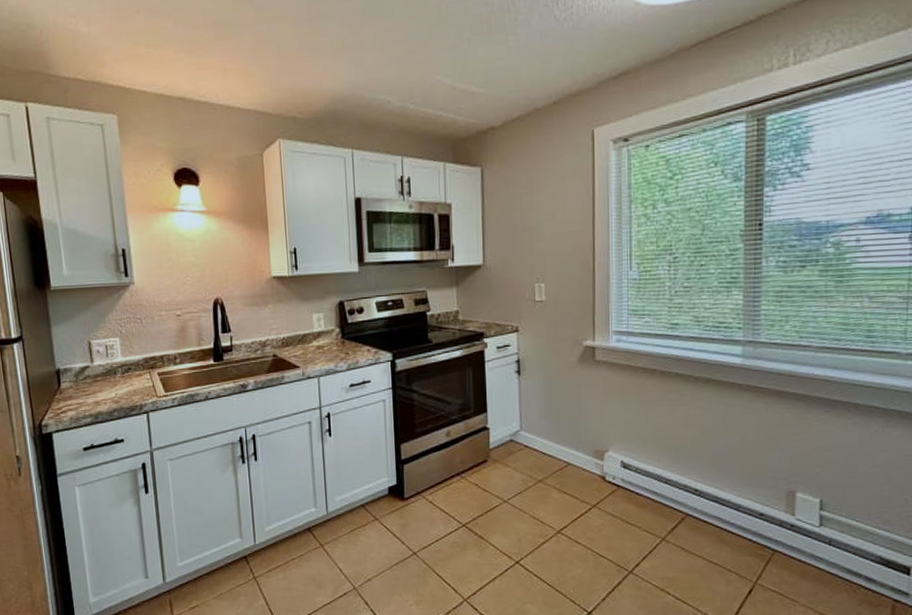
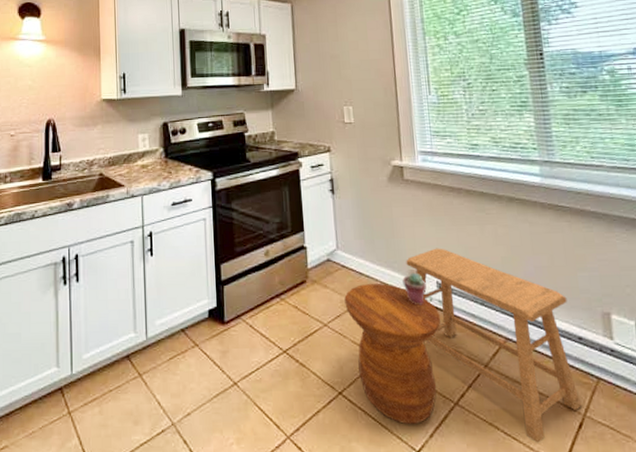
side table: none [526,462,623,590] -> present [344,283,441,425]
potted succulent: none [586,452,610,484] -> present [402,272,427,305]
stool: none [591,429,754,606] -> present [406,248,581,443]

